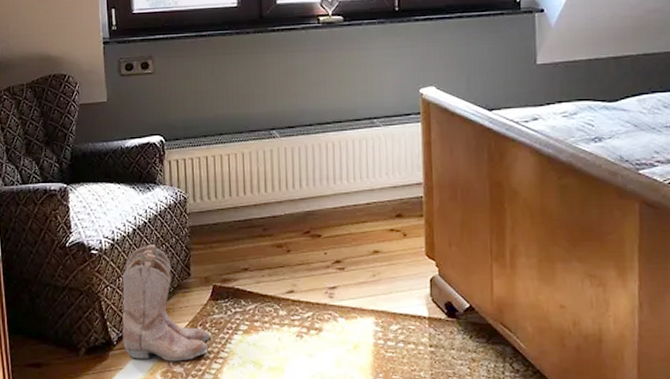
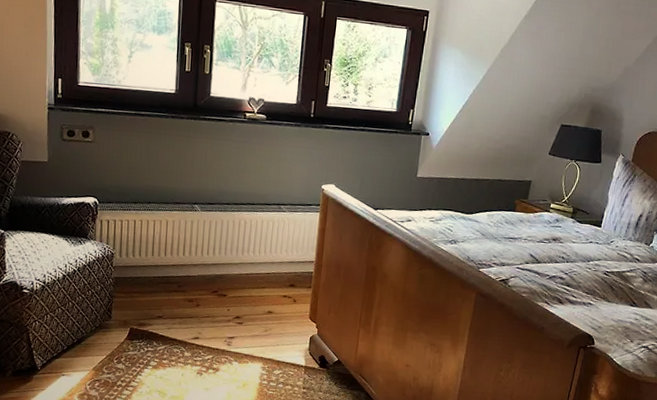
boots: present [122,243,210,362] -> none [46,288,124,387]

